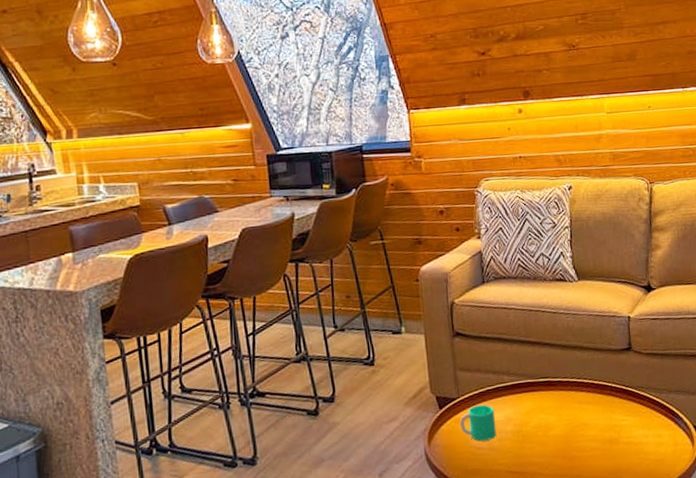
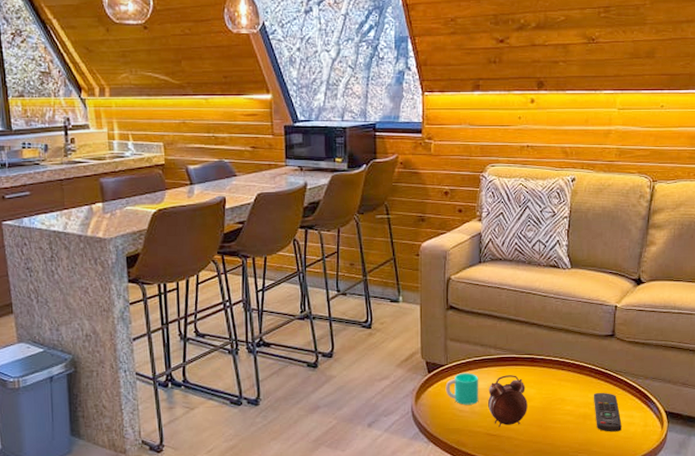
alarm clock: none [505,402,550,462] -> present [487,375,528,427]
remote control: none [617,412,651,456] -> present [593,393,622,432]

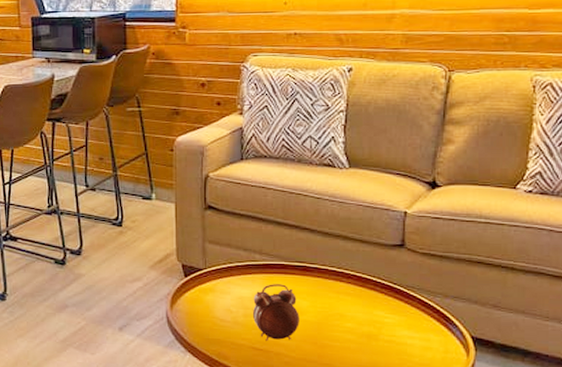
cup: present [445,373,479,405] -> none [204,279,243,314]
remote control: present [593,393,622,432] -> none [379,310,416,357]

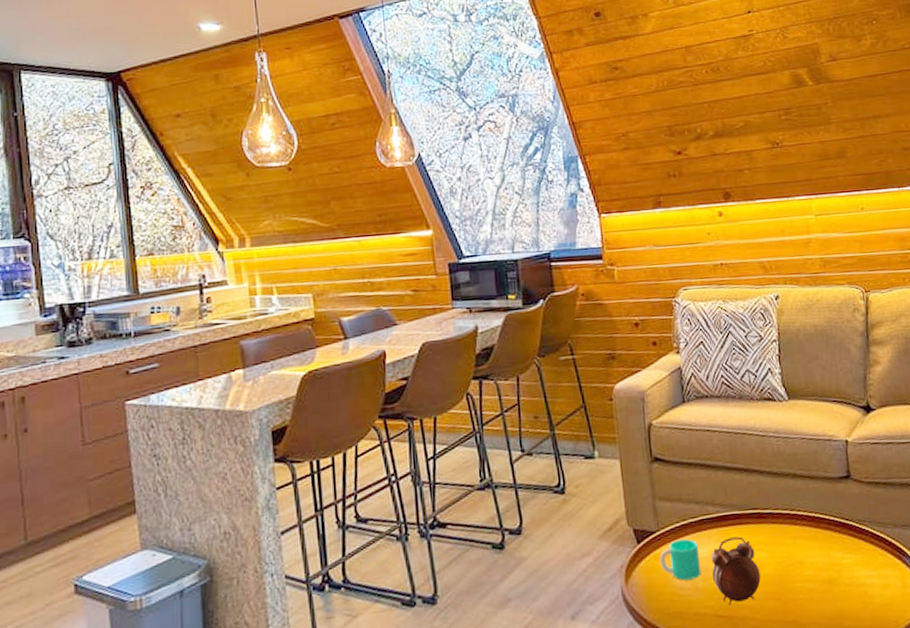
cup: none [204,279,243,314] -> present [659,538,702,581]

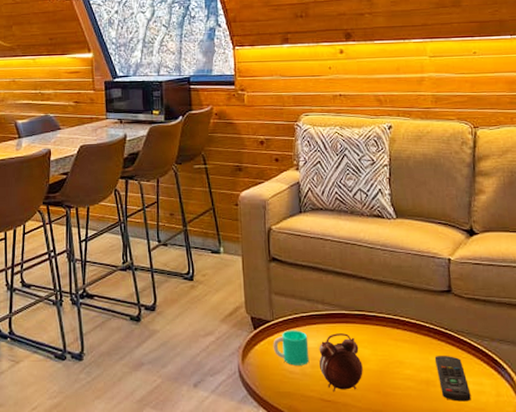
remote control: none [836,549,877,600] -> present [434,356,471,402]

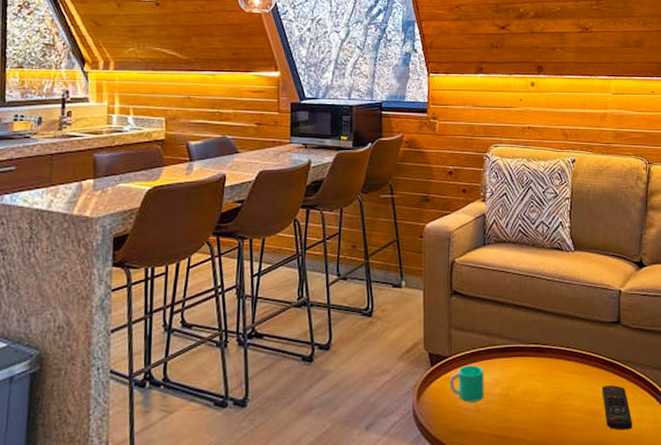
alarm clock: present [319,333,363,391] -> none [493,367,535,427]

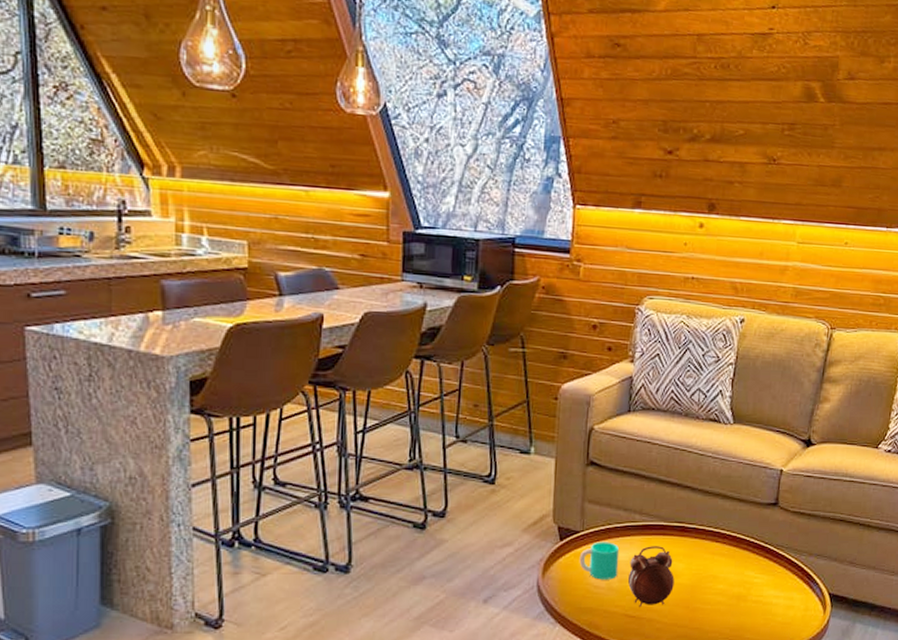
alarm clock: none [493,367,535,427] -> present [627,546,675,607]
remote control: present [601,385,632,430] -> none [749,570,780,616]

